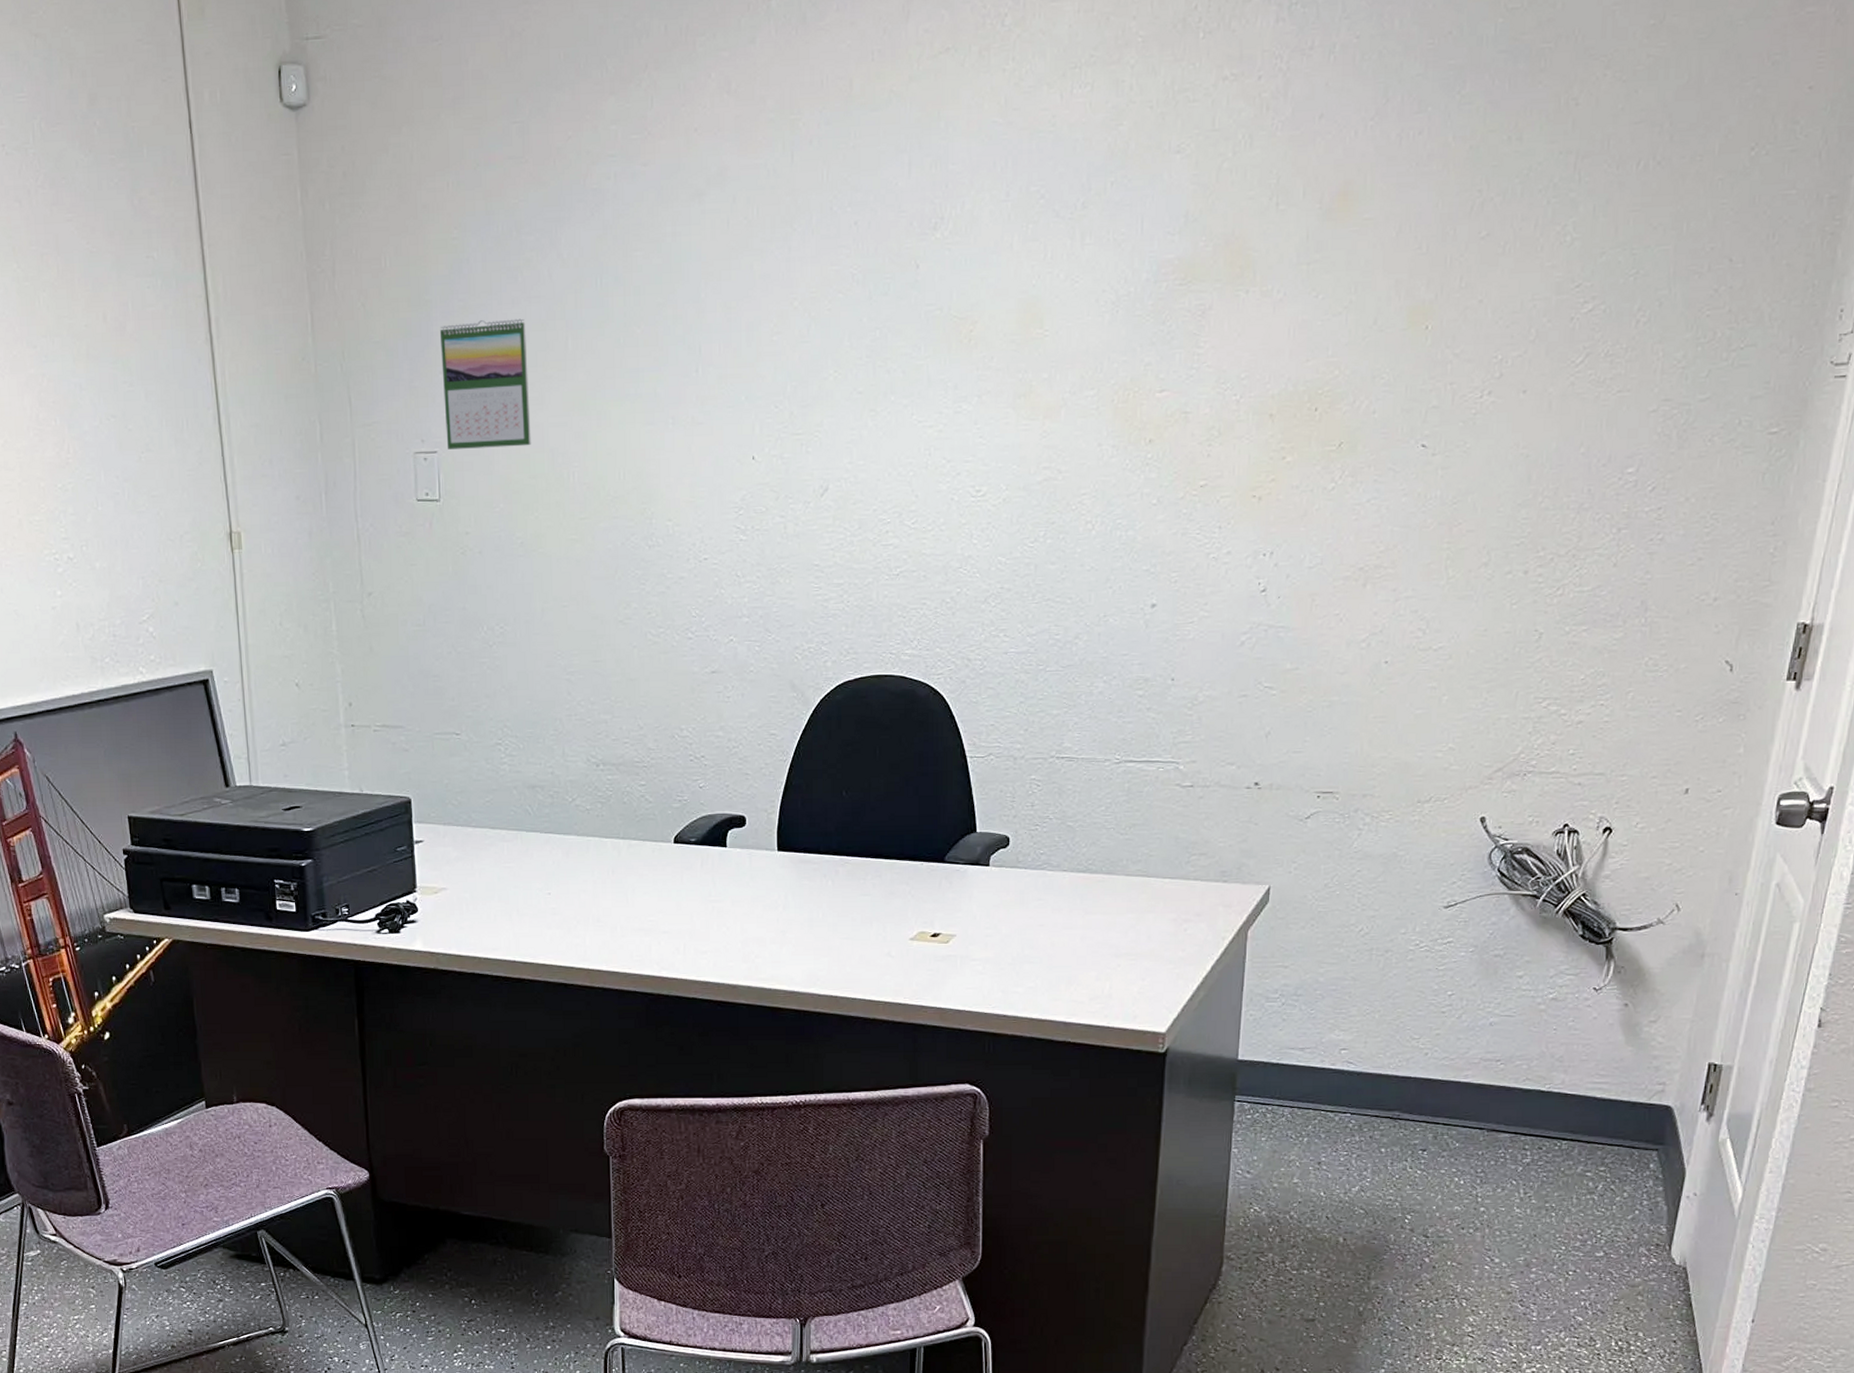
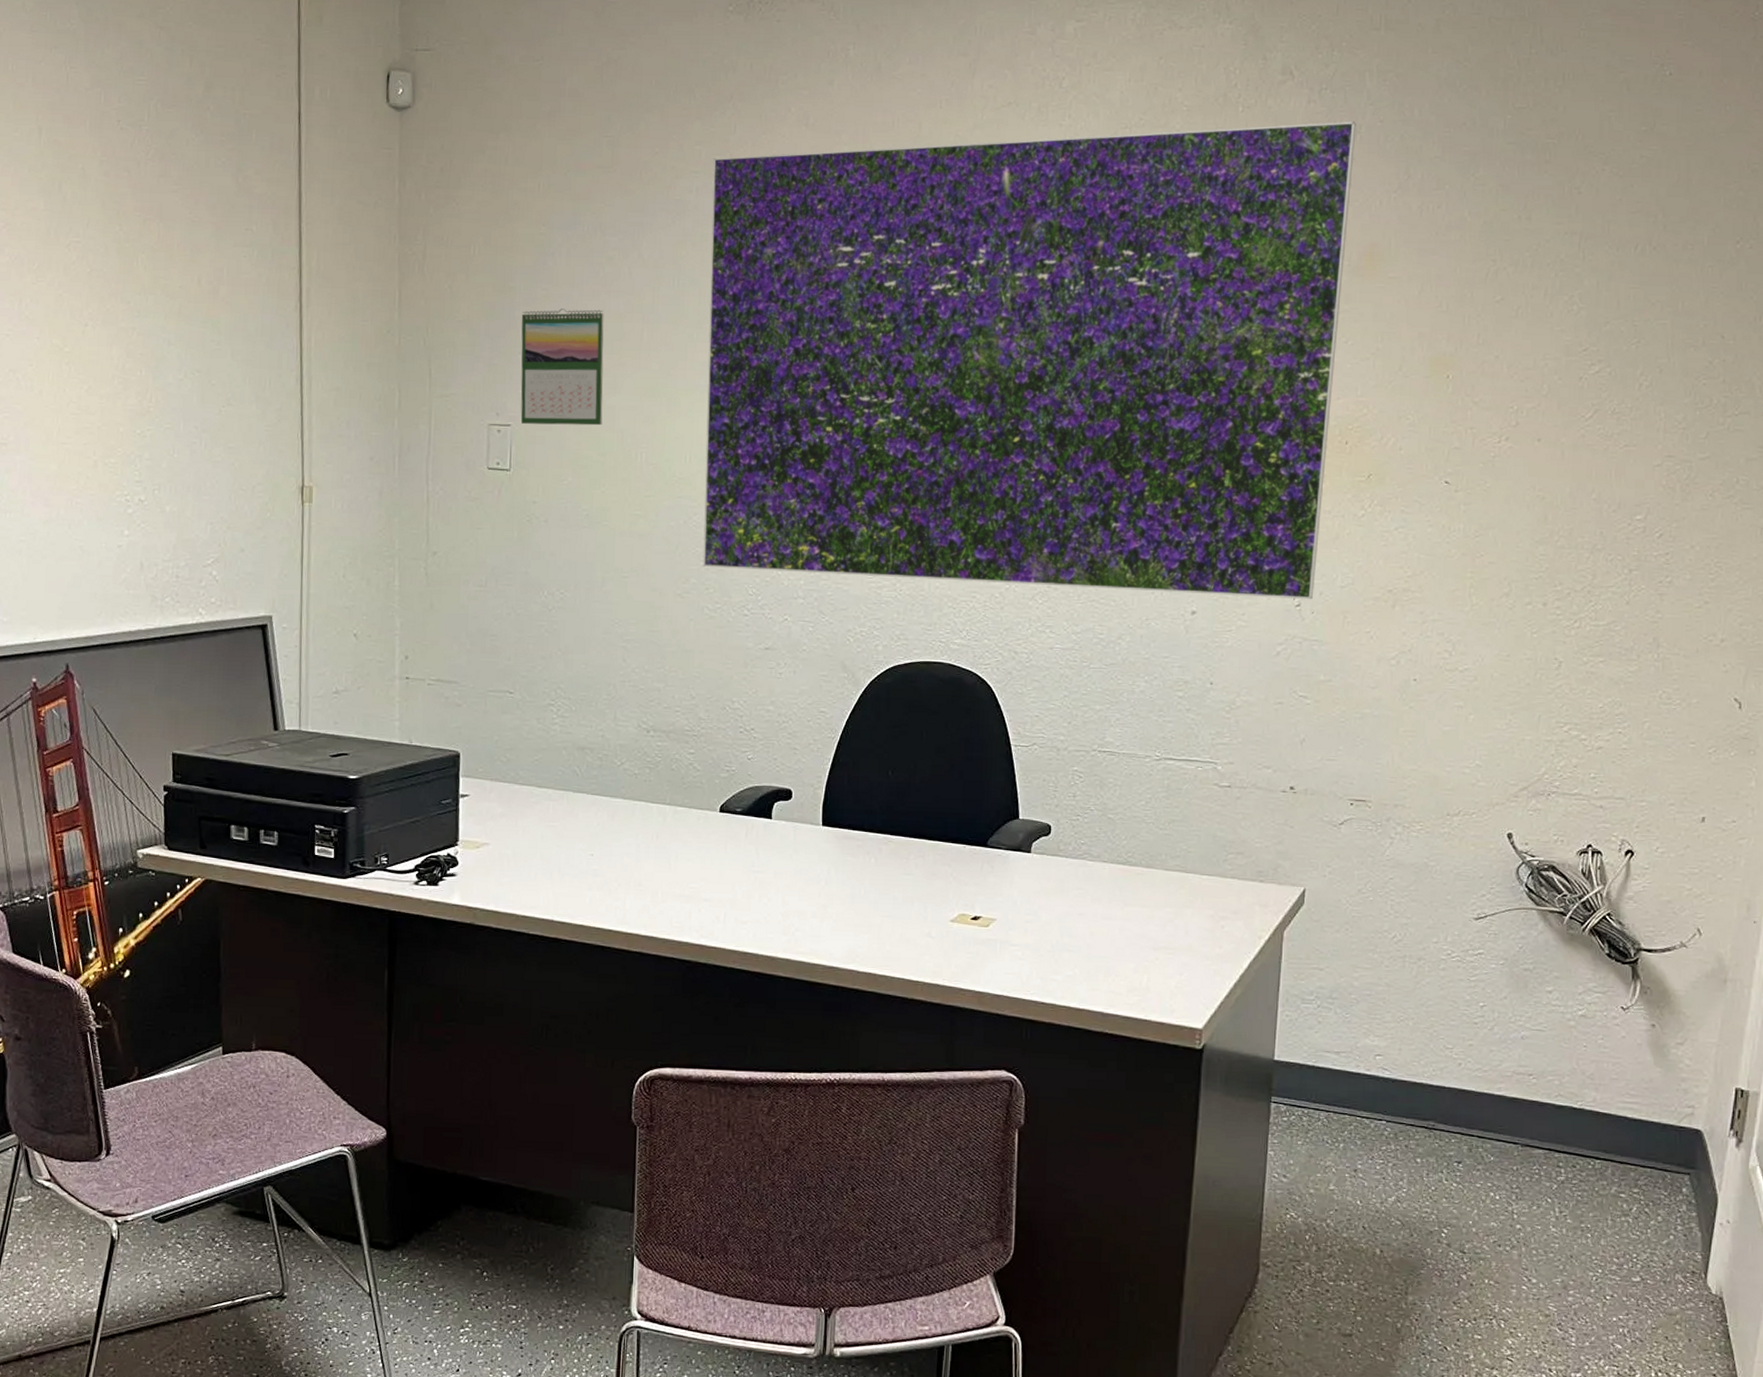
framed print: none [630,39,1330,591] -> present [702,121,1356,600]

